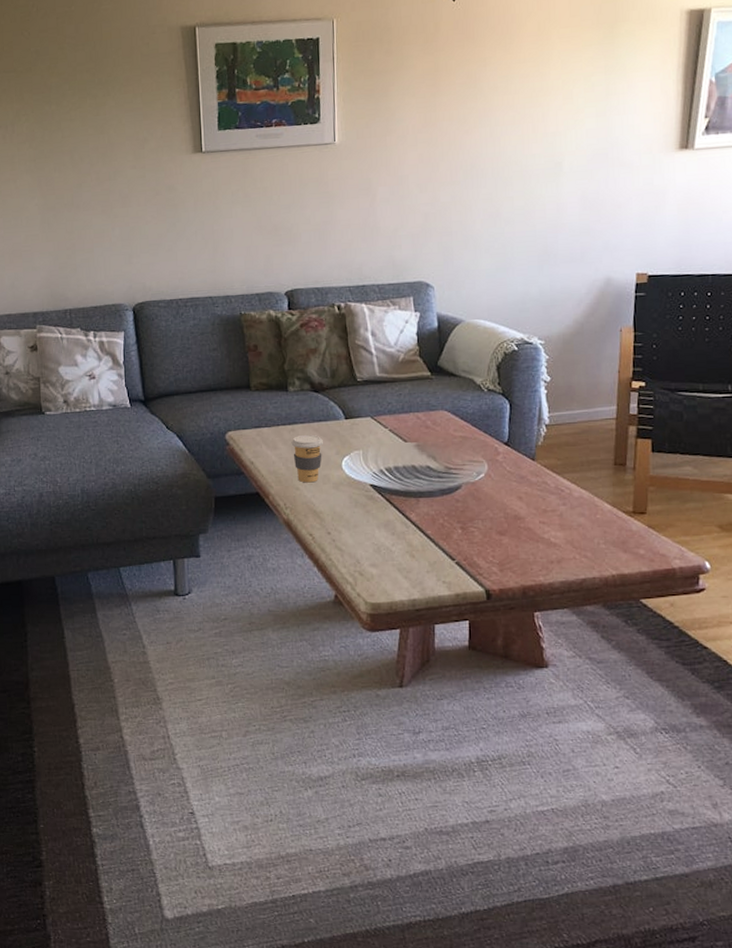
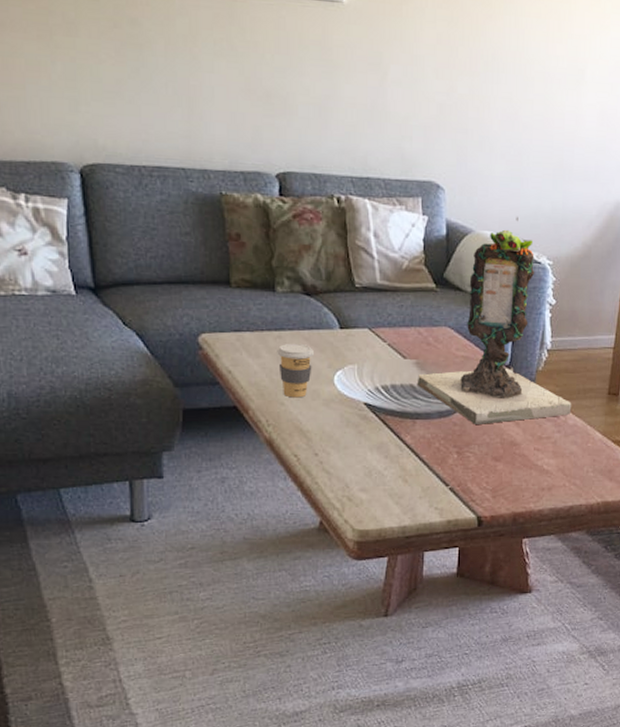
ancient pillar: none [418,303,576,501] -> present [417,216,572,426]

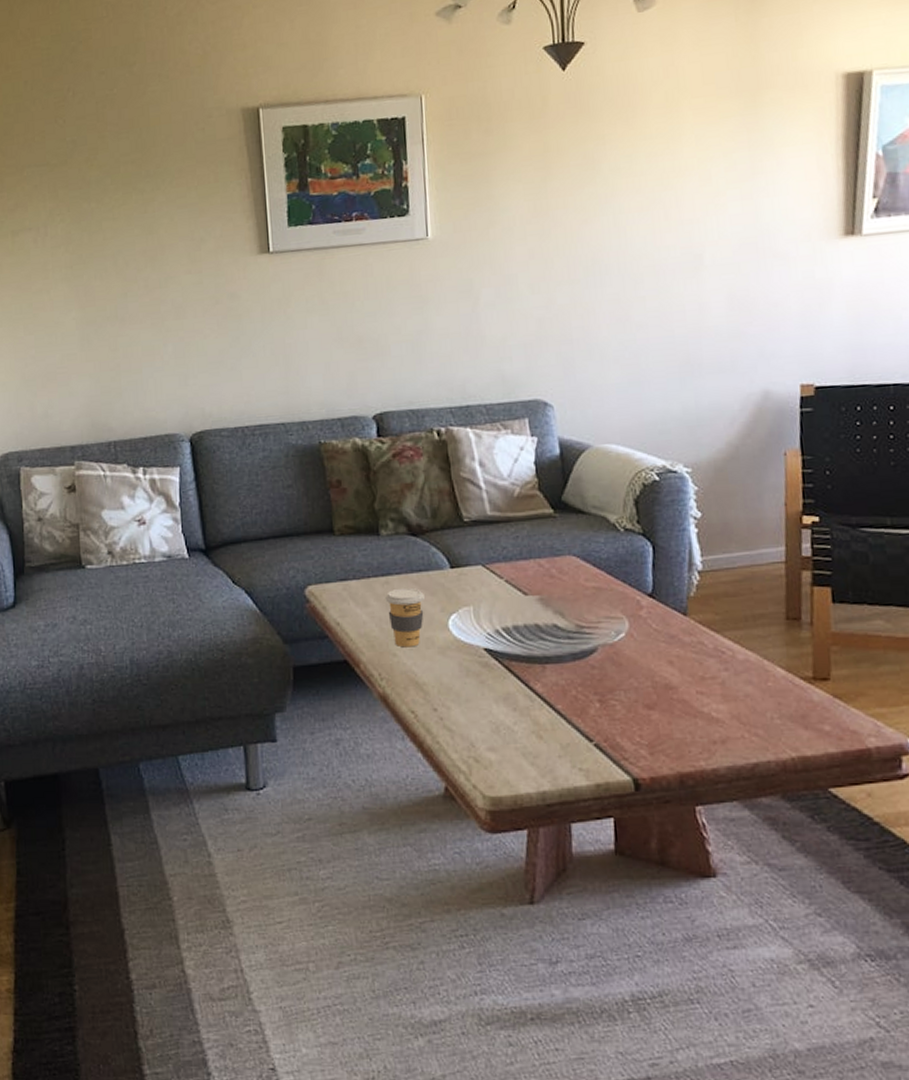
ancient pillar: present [417,216,572,426] -> none [542,423,740,667]

